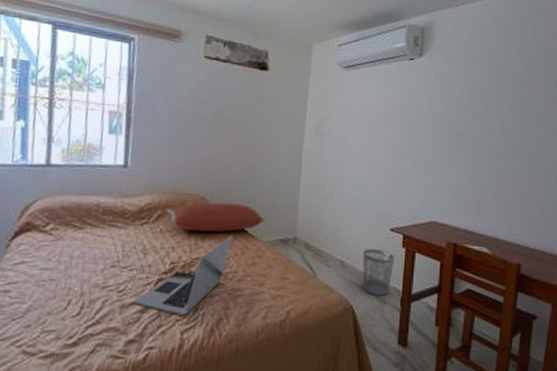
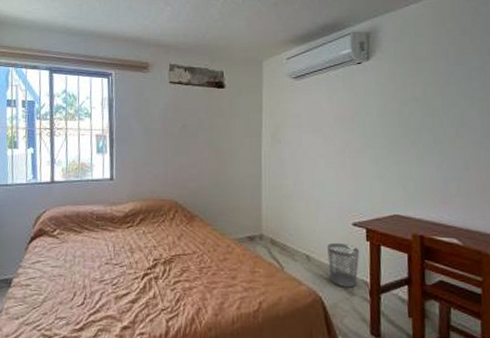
laptop: present [134,235,234,315] -> none [126,235,206,305]
pillow: present [167,202,266,233] -> none [148,206,233,233]

